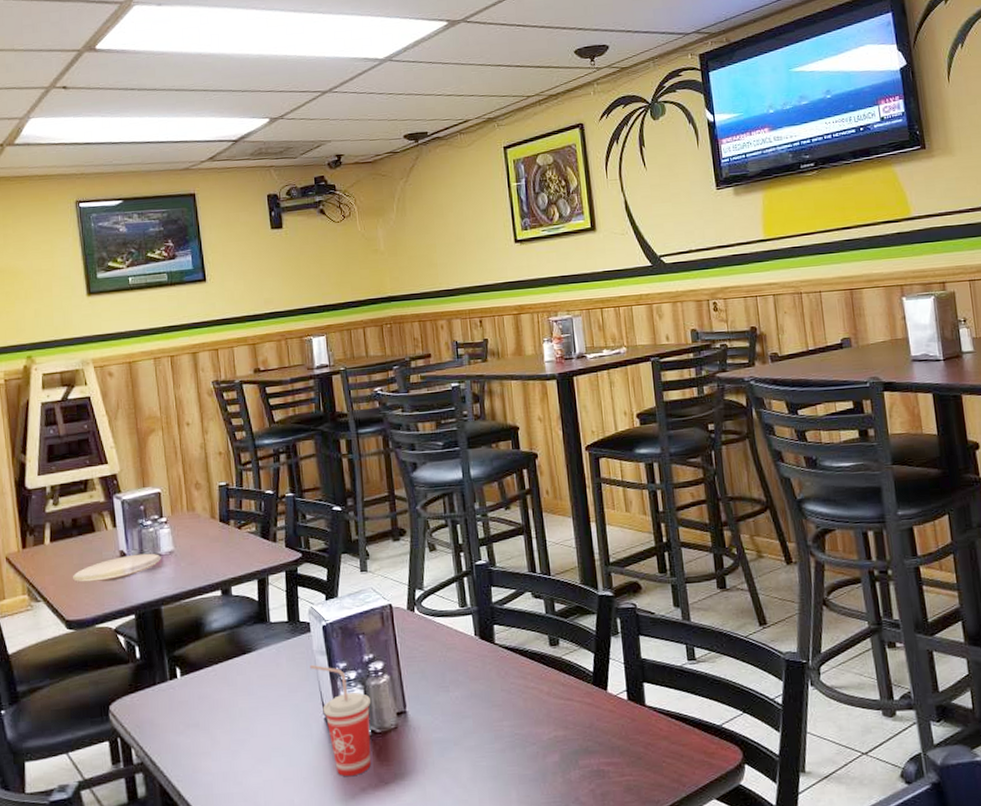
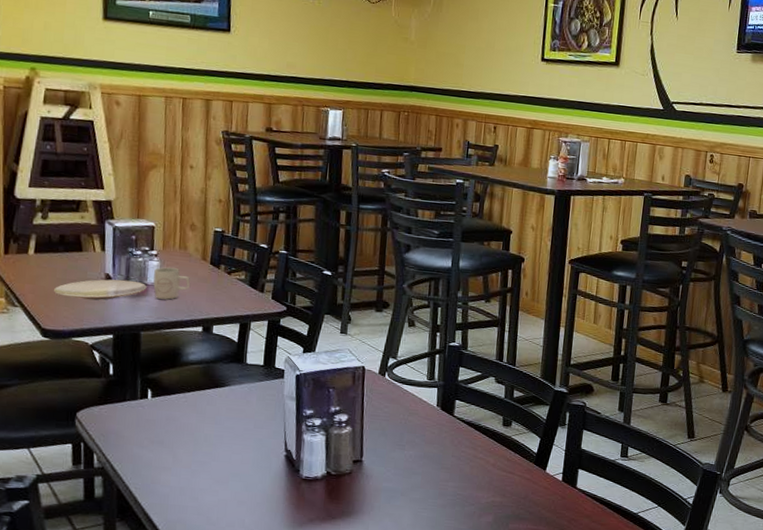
mug: none [166,532,204,568] -> present [153,267,191,300]
beverage cup: present [310,664,371,777] -> none [278,407,331,508]

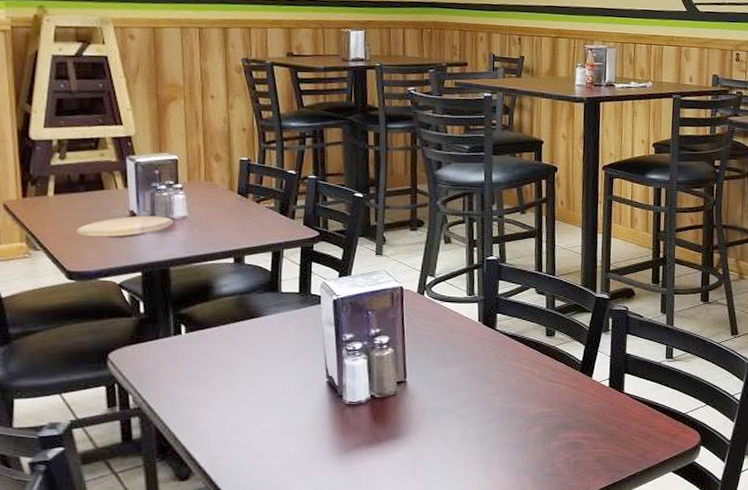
mug: present [153,267,191,300] -> none [180,200,219,233]

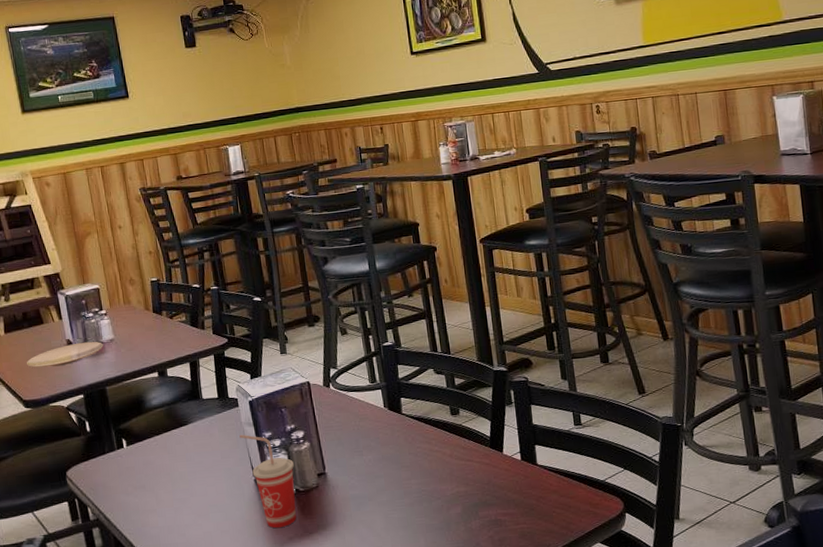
beverage cup: none [317,333,373,434] -> present [239,434,296,528]

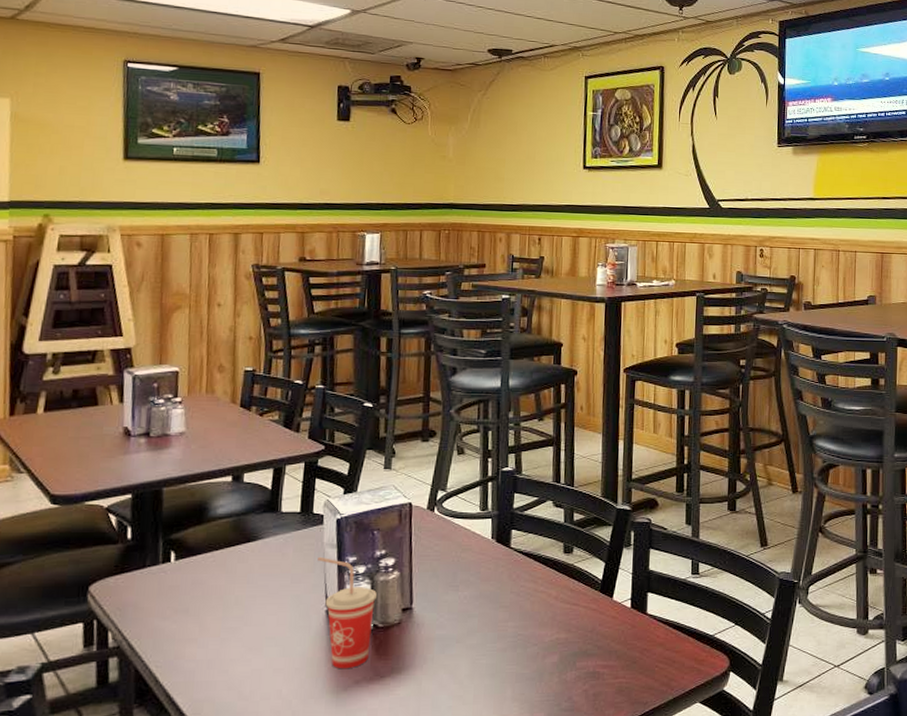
plate: present [27,341,103,368] -> none [65,432,170,458]

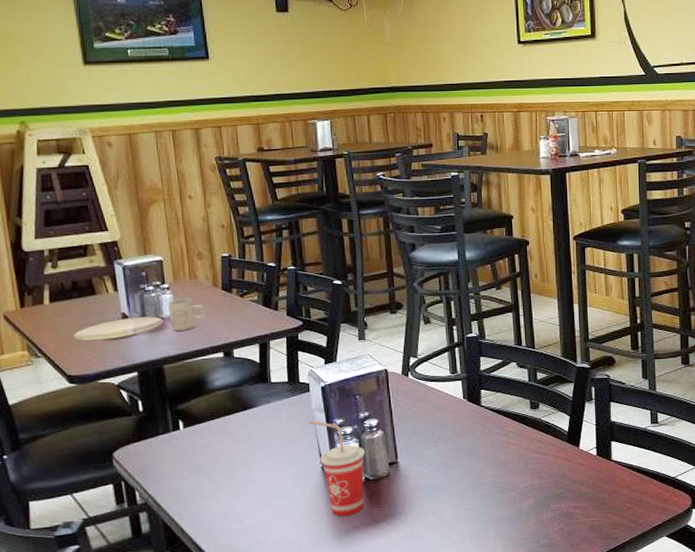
plate: none [65,432,170,458] -> present [74,316,164,342]
mug: none [177,414,219,450] -> present [169,298,206,331]

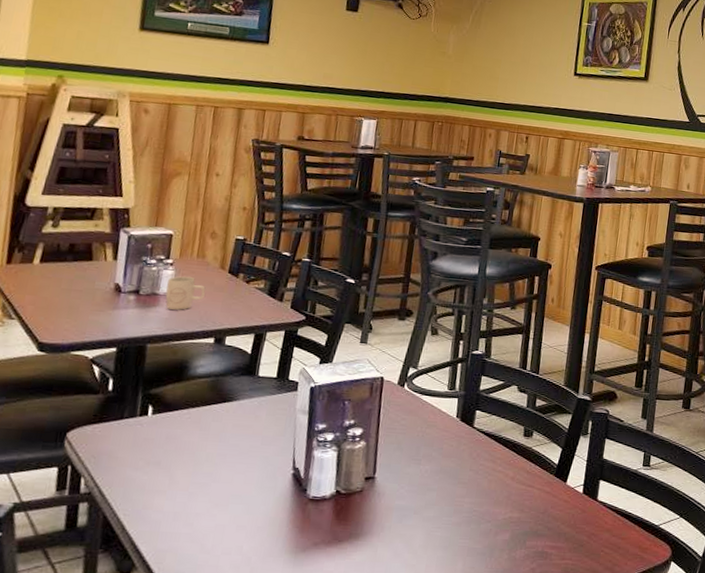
plate: present [74,316,164,342] -> none [56,289,159,312]
beverage cup: present [309,420,365,517] -> none [289,421,342,531]

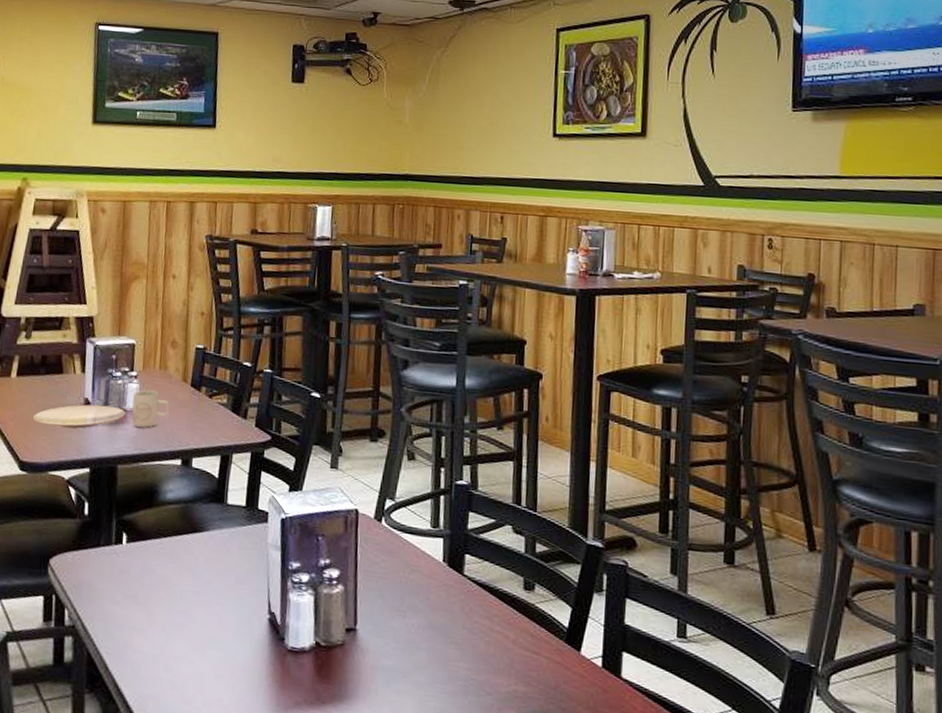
plate: none [56,289,159,312] -> present [33,404,126,429]

